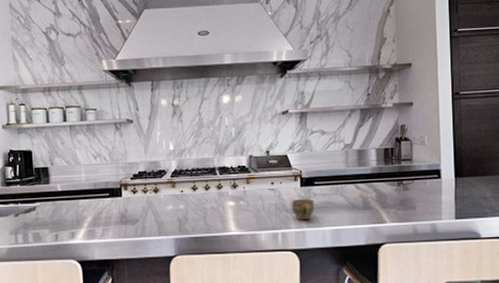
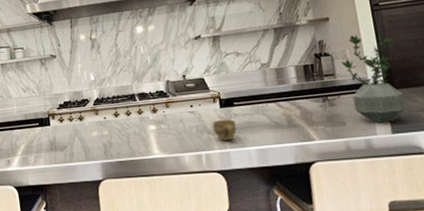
potted plant: none [418,122,471,208] -> present [340,34,406,123]

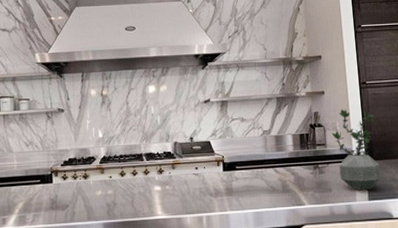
cup: present [212,119,237,142] -> none [214,183,237,204]

